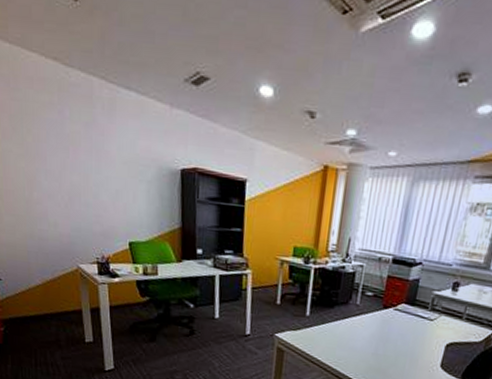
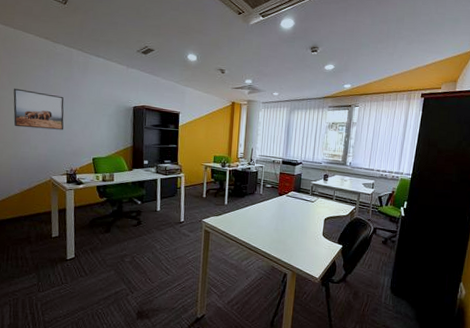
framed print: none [19,138,90,202] -> present [13,88,64,130]

